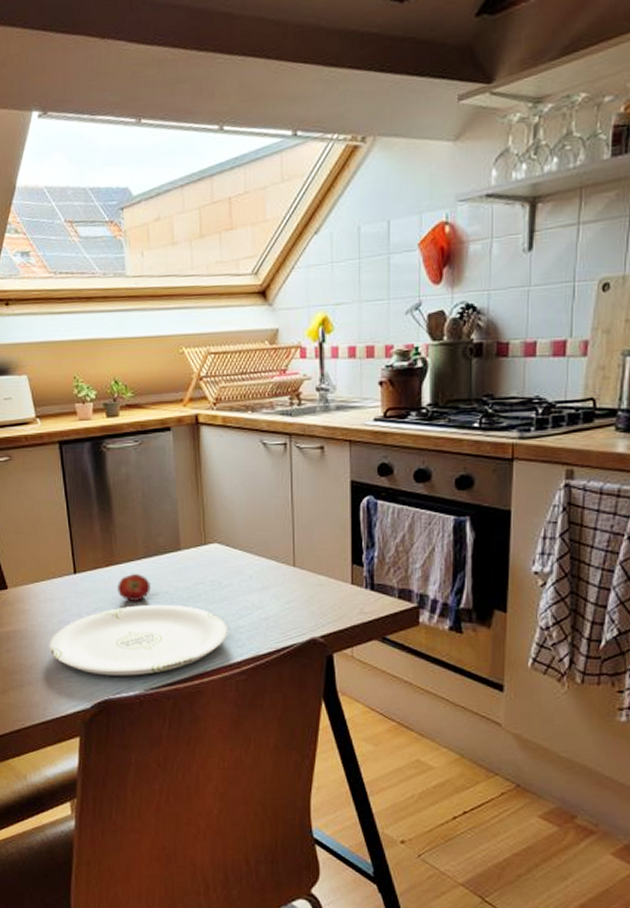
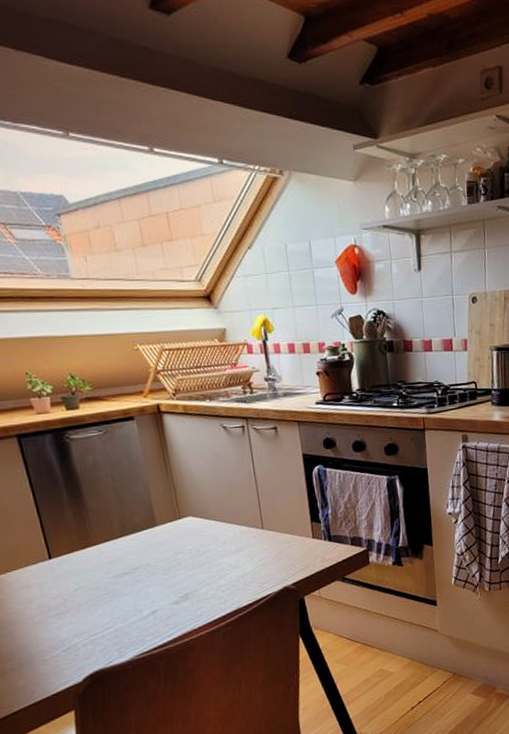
plate: present [49,604,229,676] -> none [29,574,211,650]
fruit: present [117,574,151,601] -> none [97,552,132,578]

